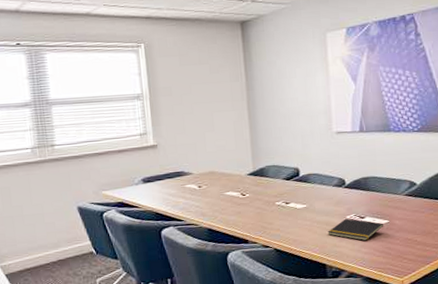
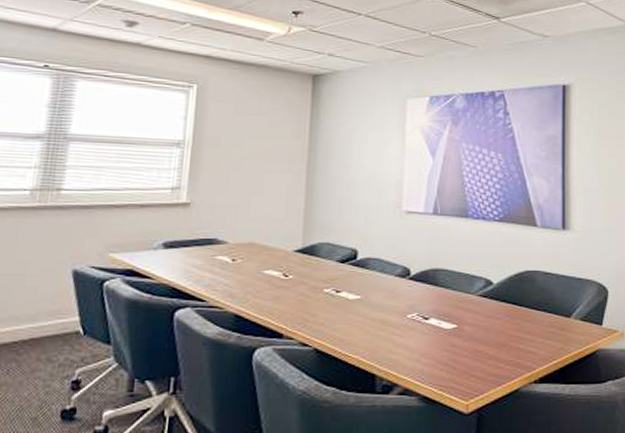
notepad: present [327,218,384,241] -> none [382,317,451,349]

